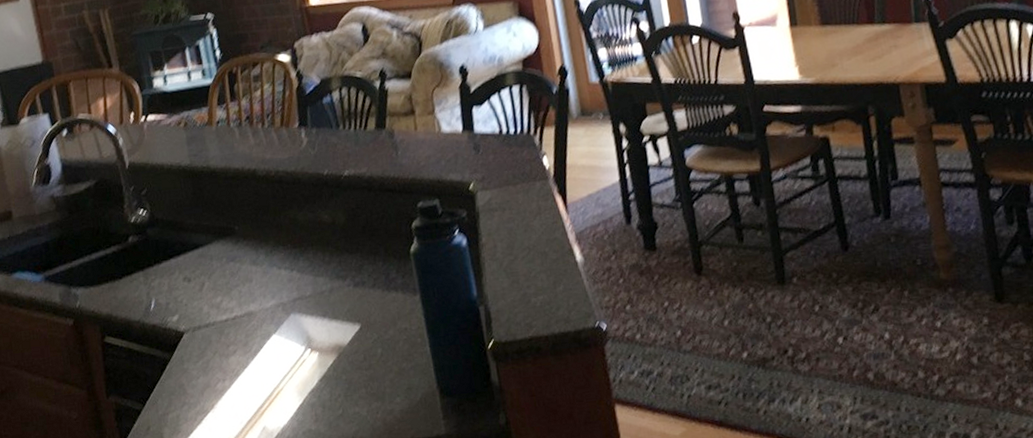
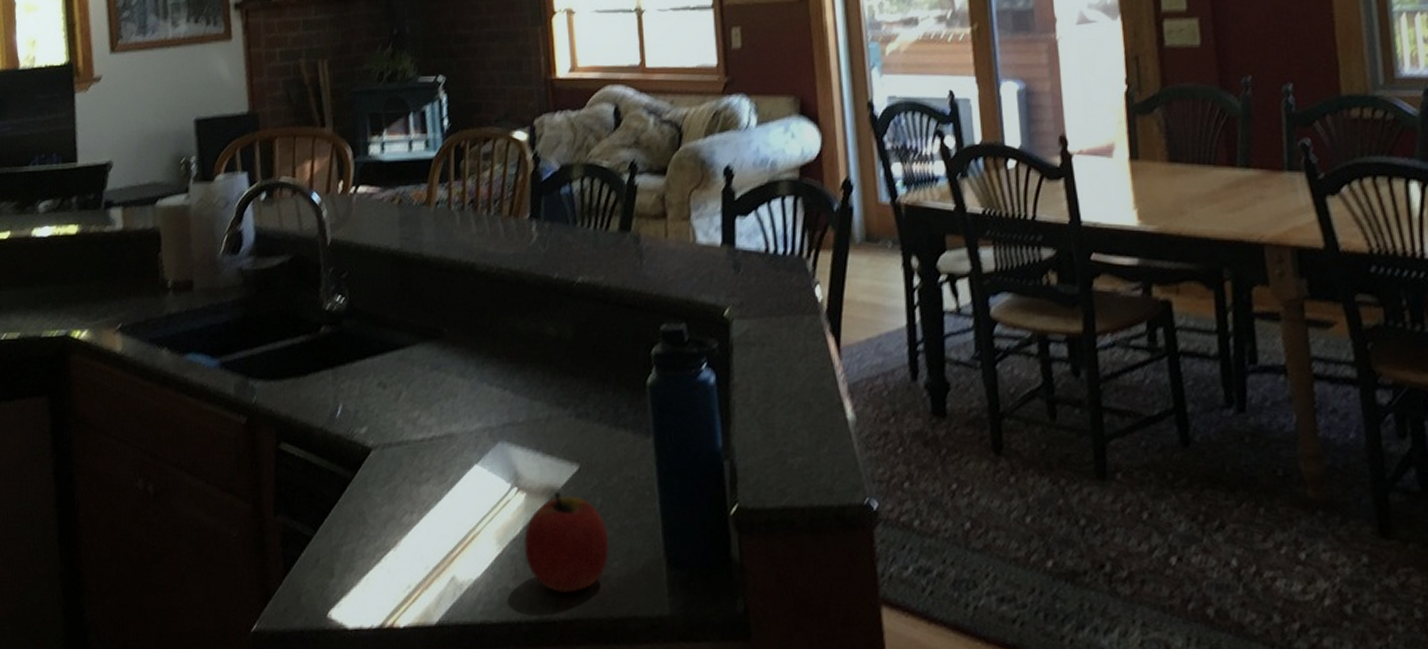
apple: none [320,347,392,428] -> present [524,491,609,593]

